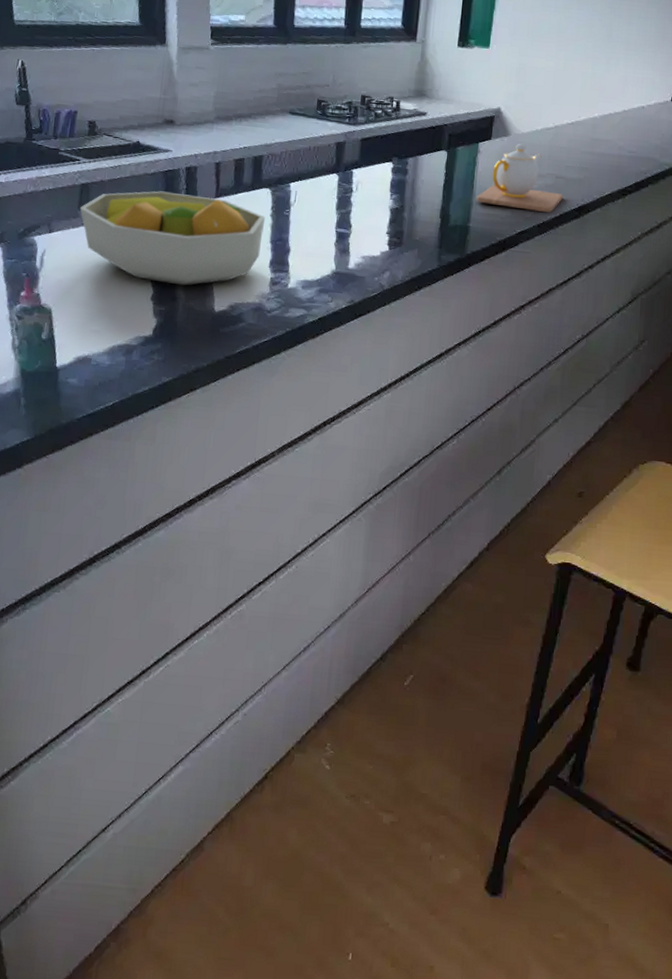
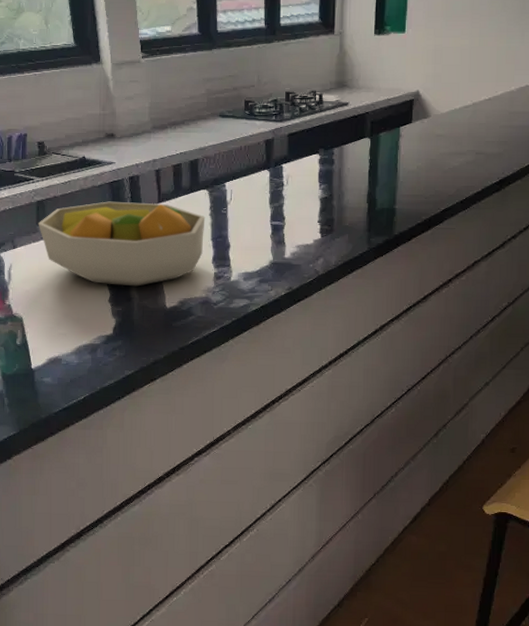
teapot: present [476,144,563,213] -> none [401,124,484,189]

